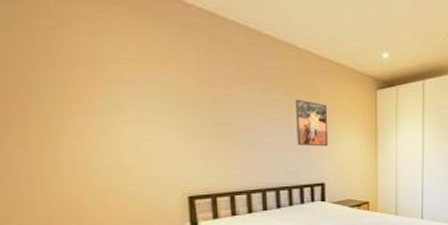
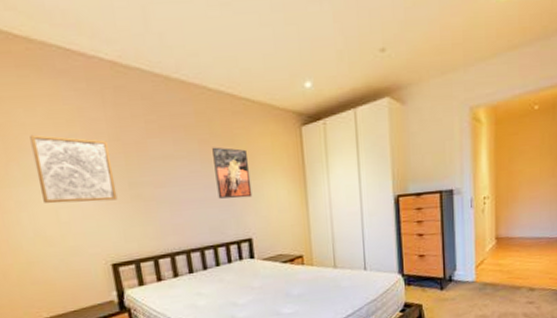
wall art: none [119,68,201,137] -> present [30,134,118,204]

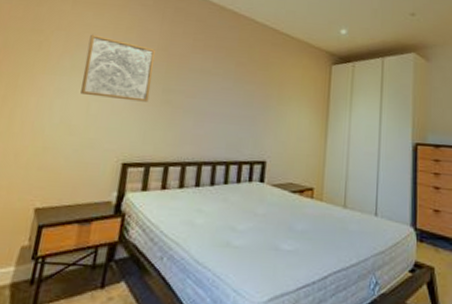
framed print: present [212,147,253,199] -> none [242,70,278,121]

